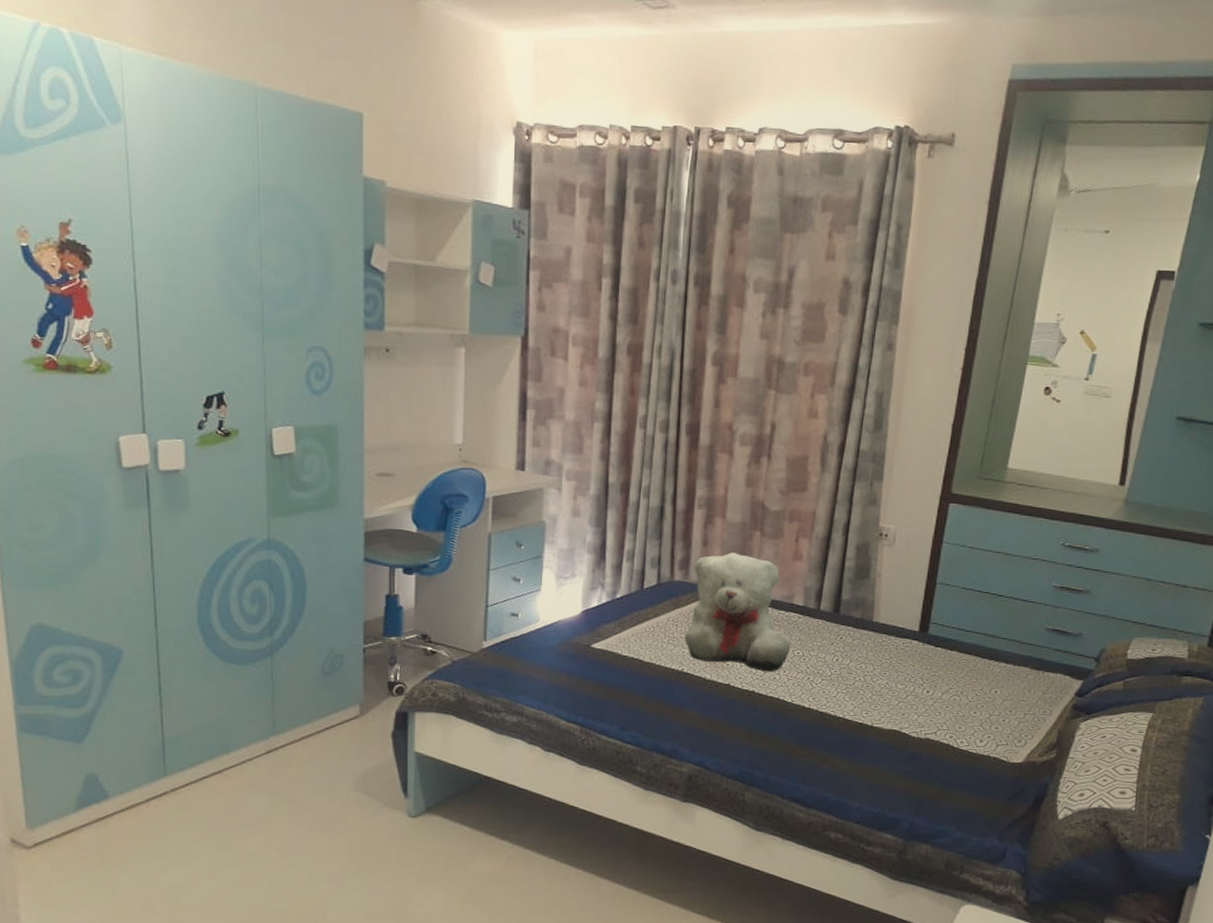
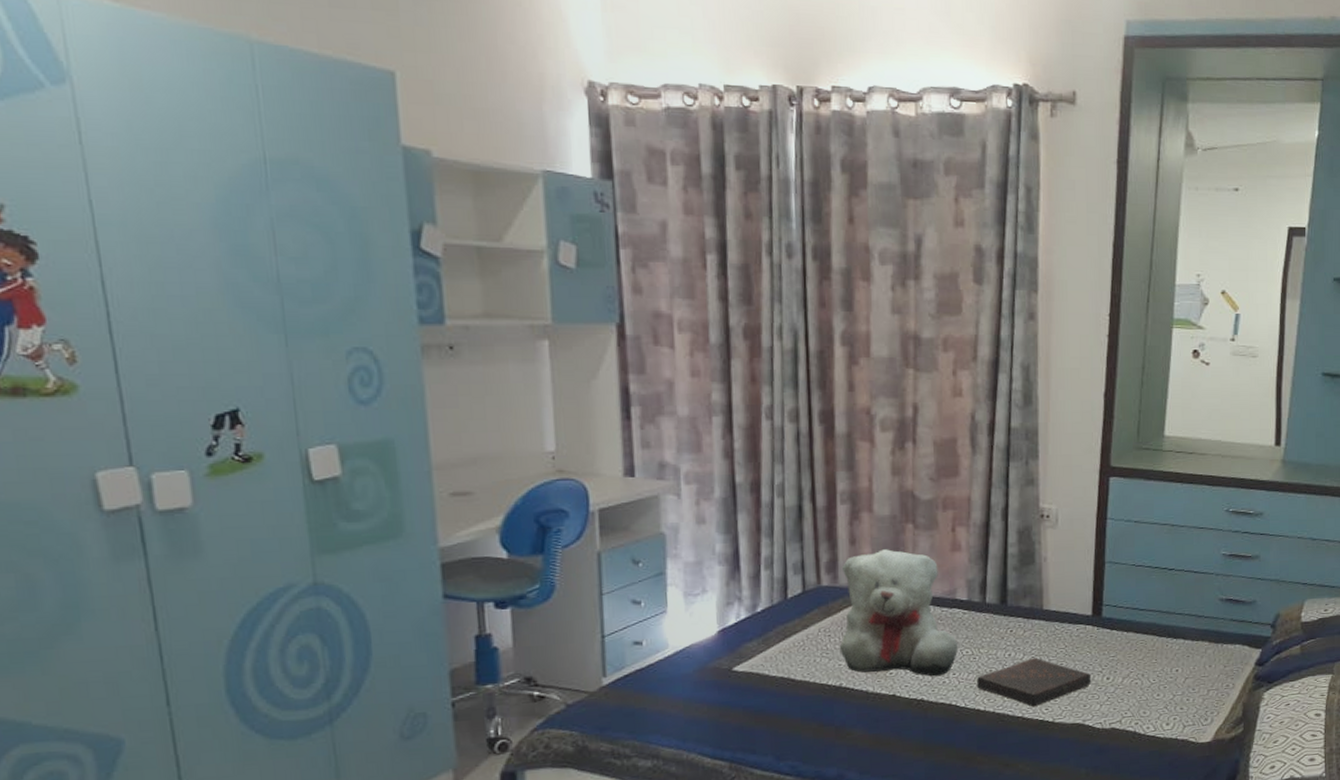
book: none [804,665,913,709] -> present [977,657,1092,706]

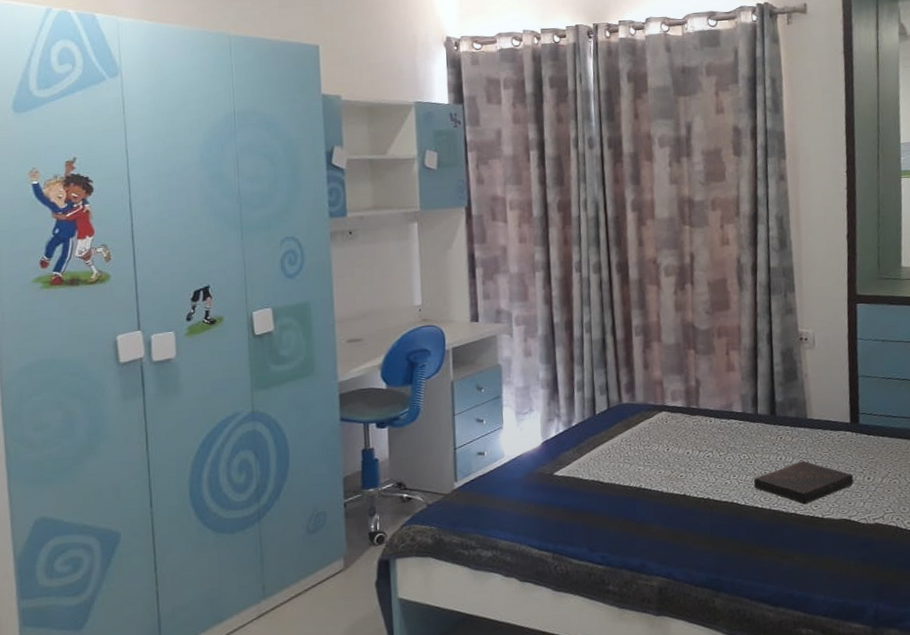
teddy bear: present [839,549,959,677] -> none [638,371,737,479]

